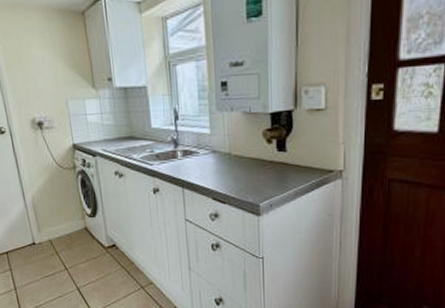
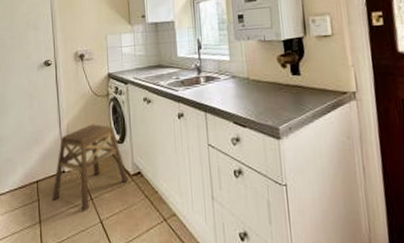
stool: none [24,197,104,280] -> present [52,124,129,211]

